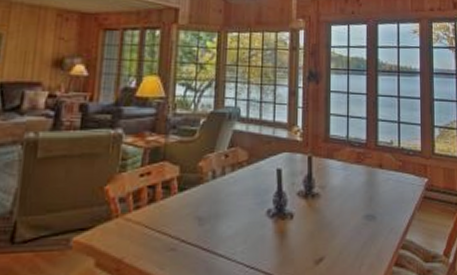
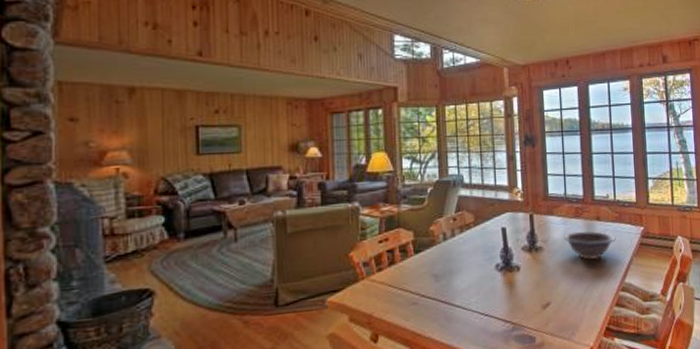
decorative bowl: none [343,179,398,212] -> present [563,231,616,260]

